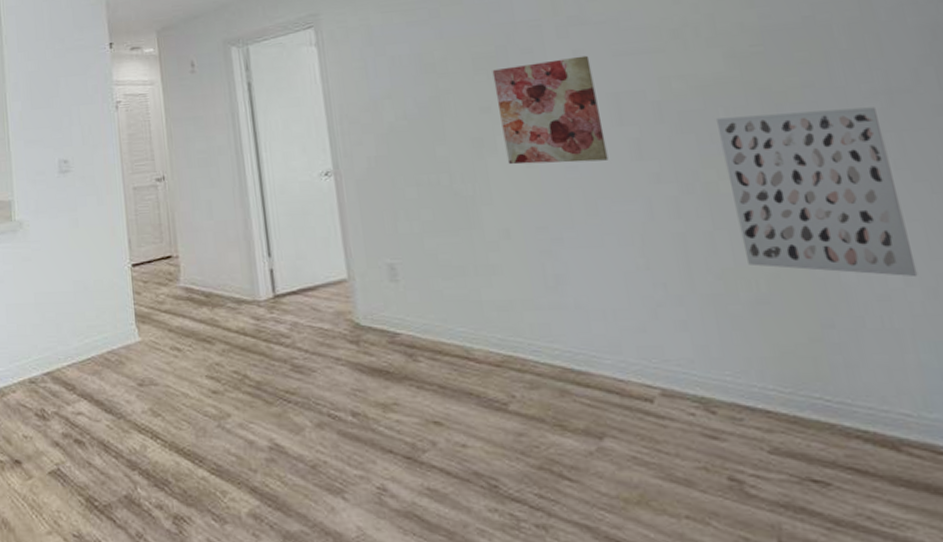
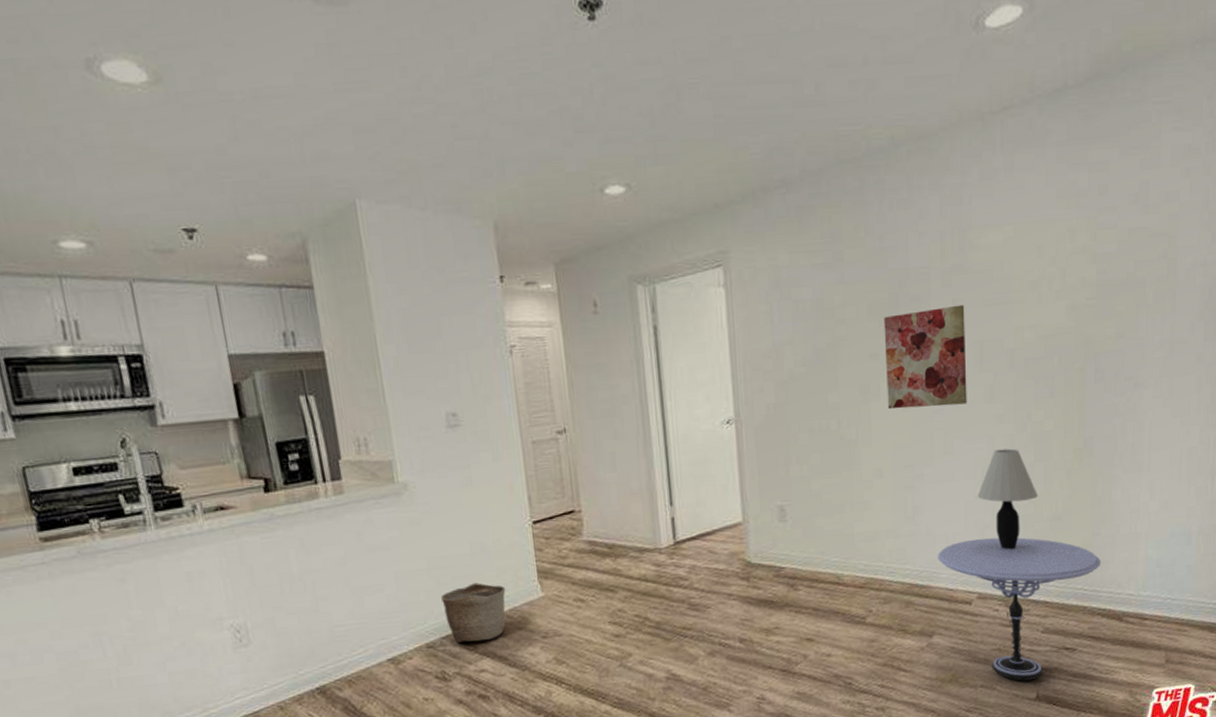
basket: none [45,321,105,382] -> present [441,582,506,644]
side table: none [594,319,846,520] -> present [937,537,1102,681]
table lamp: none [639,212,728,337] -> present [977,448,1039,550]
wall art: present [717,107,918,278] -> none [1052,355,1161,493]

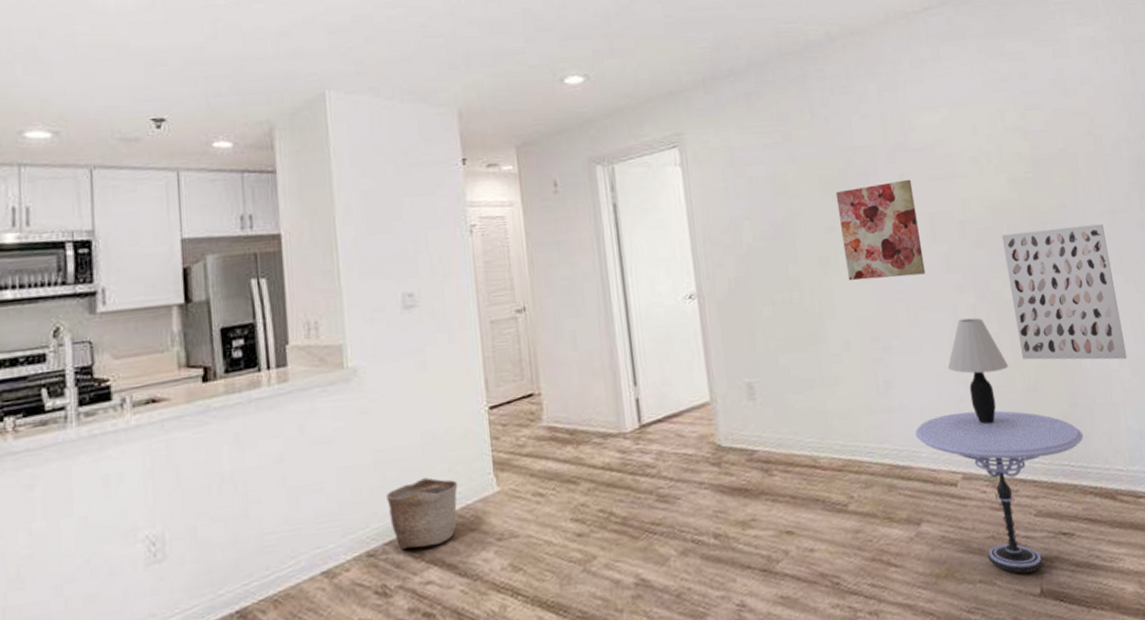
wall art: none [1052,355,1161,493] -> present [1002,224,1128,360]

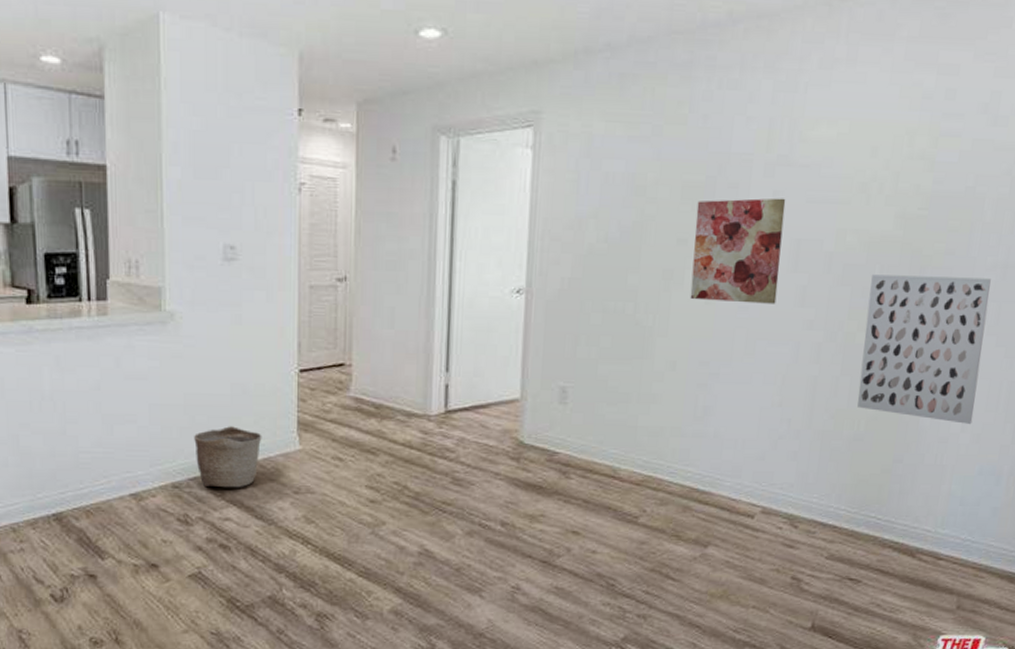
side table: present [914,410,1084,574] -> none [723,449,900,608]
table lamp: present [947,317,1009,425] -> none [774,357,841,466]

